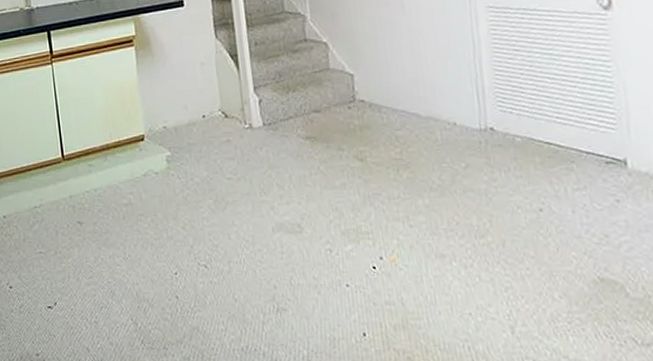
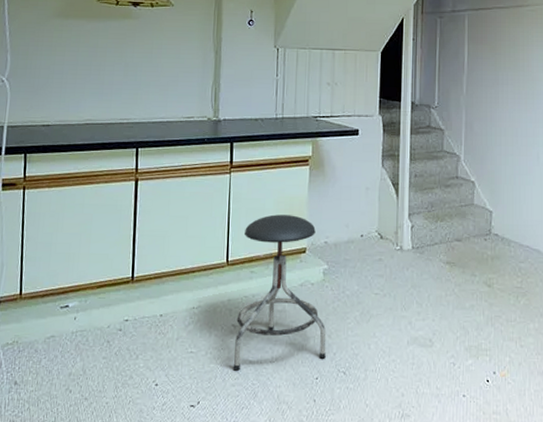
stool: none [76,101,182,269] -> present [233,214,326,371]

